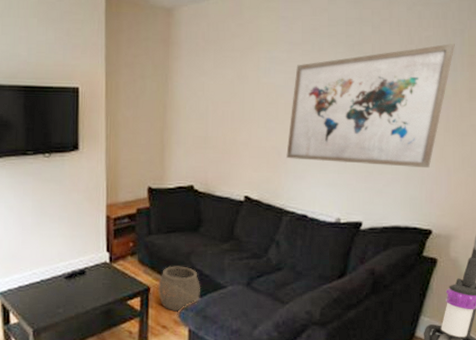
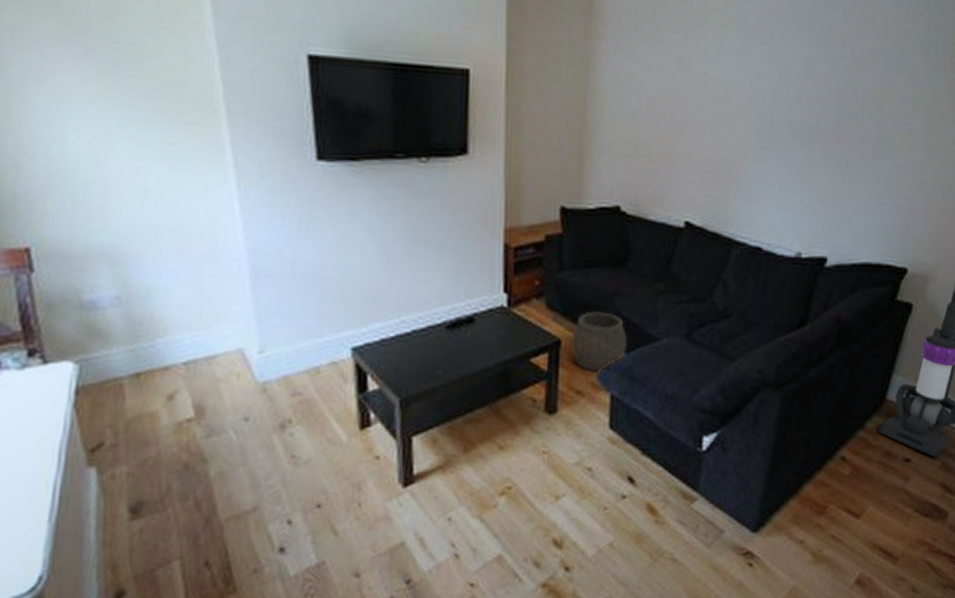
wall art: present [286,44,455,169] -> none [737,40,937,193]

